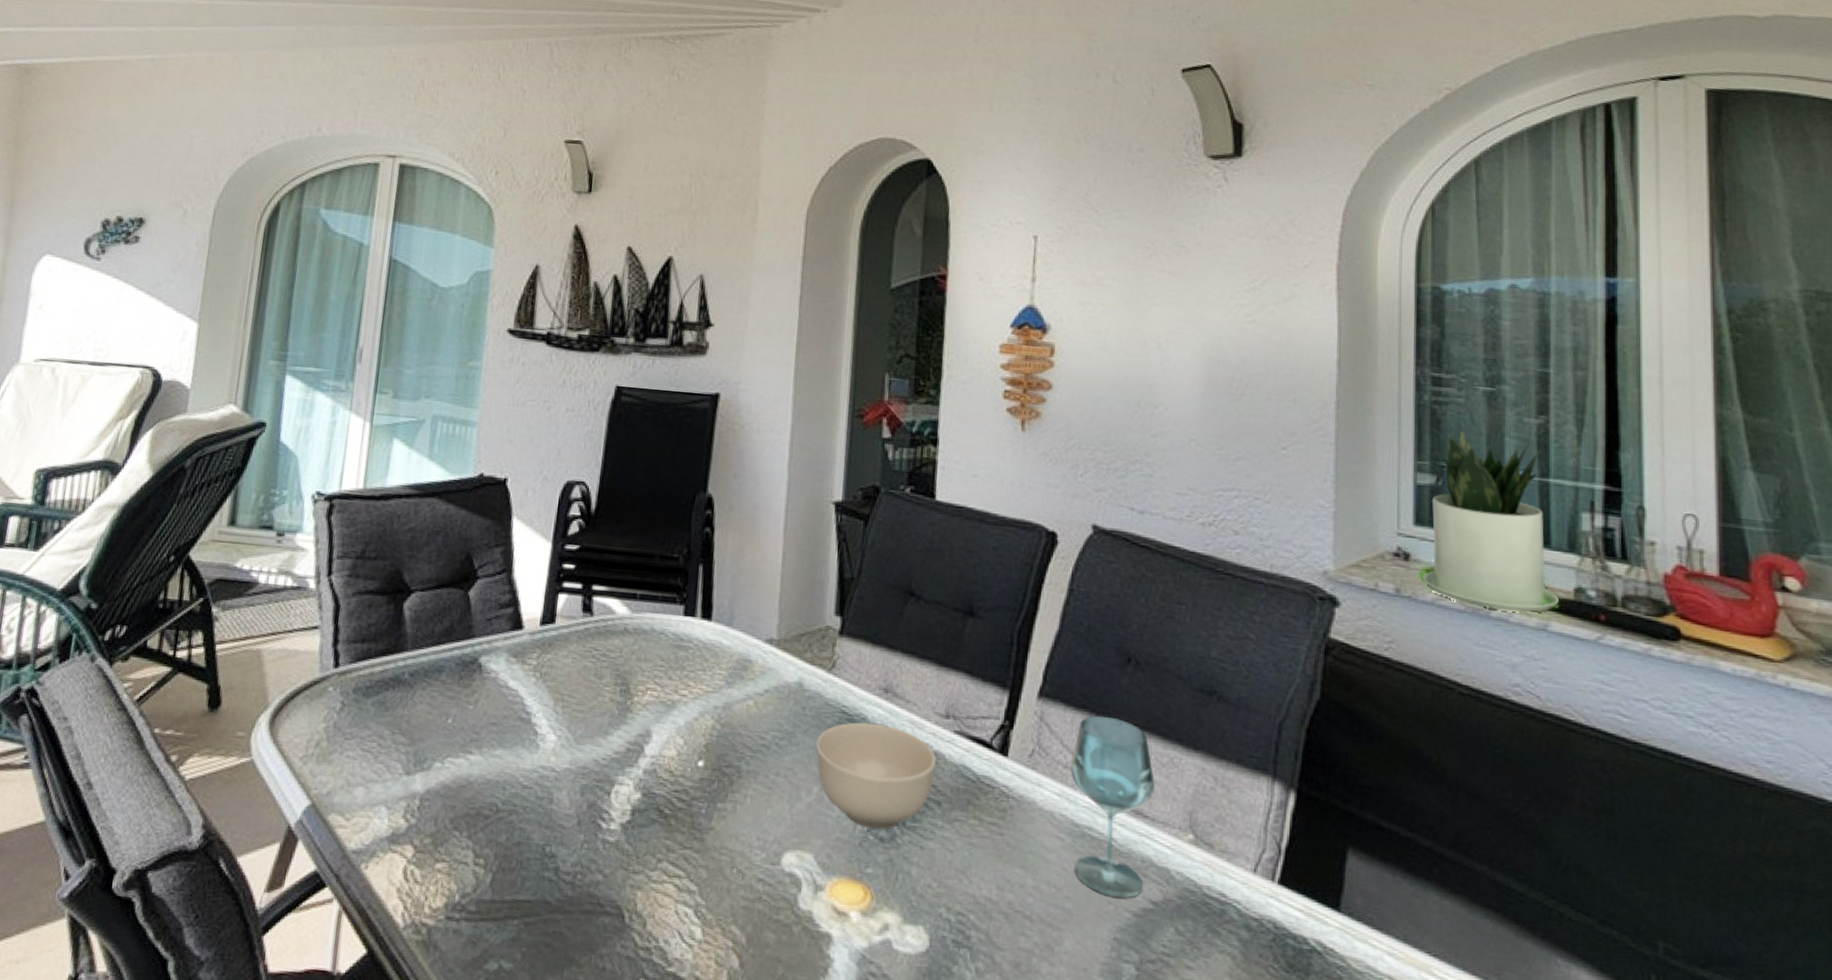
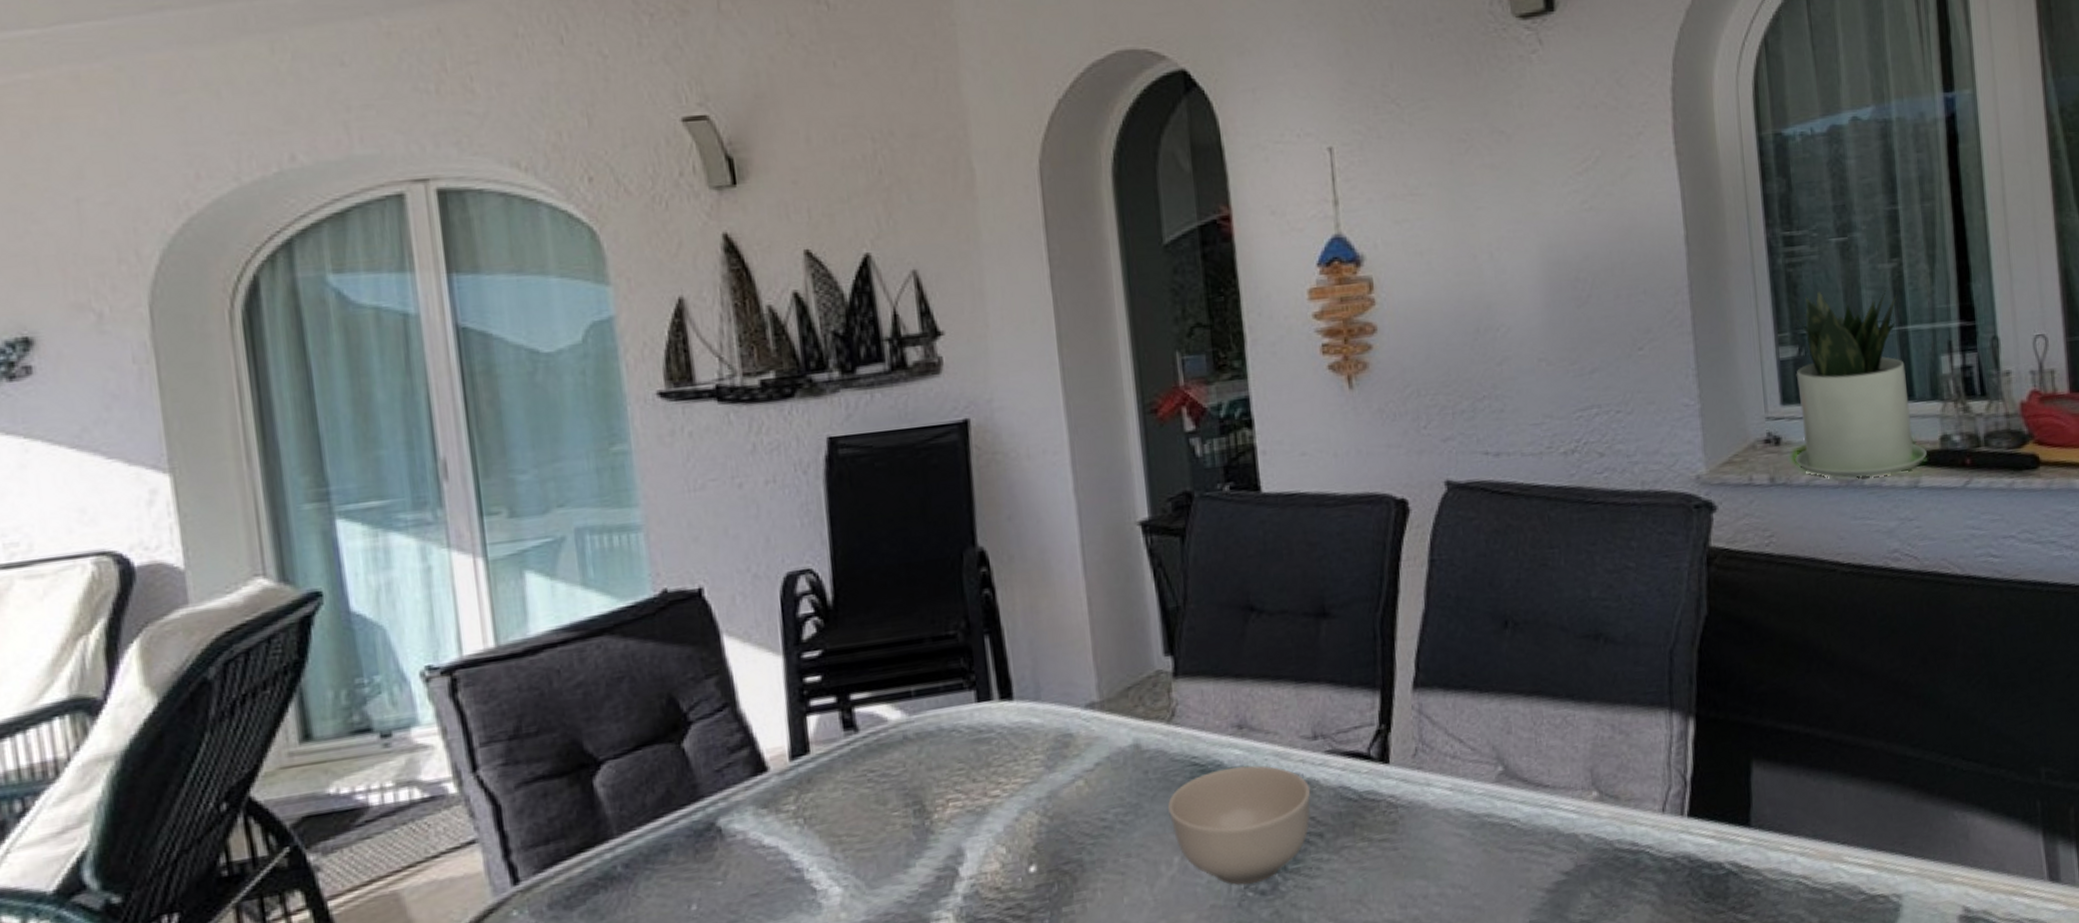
wine glass: present [1069,715,1156,898] -> none [1457,689,1553,881]

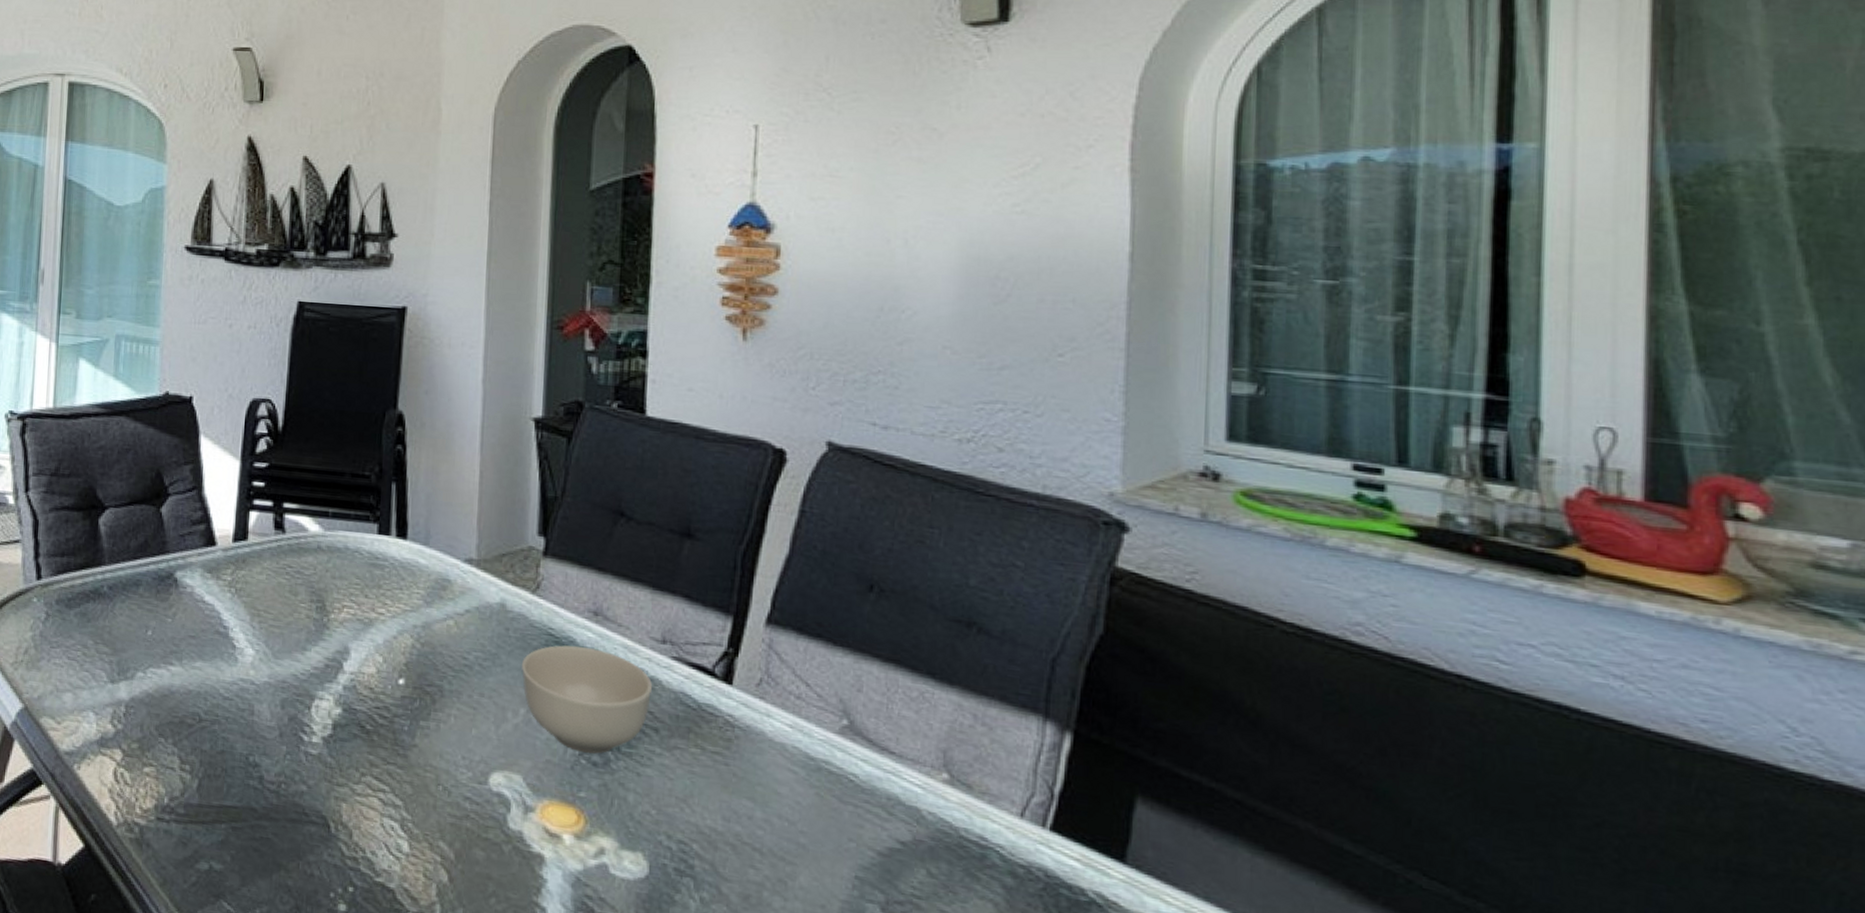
planter: present [1795,287,1928,478] -> none [1236,332,1419,542]

